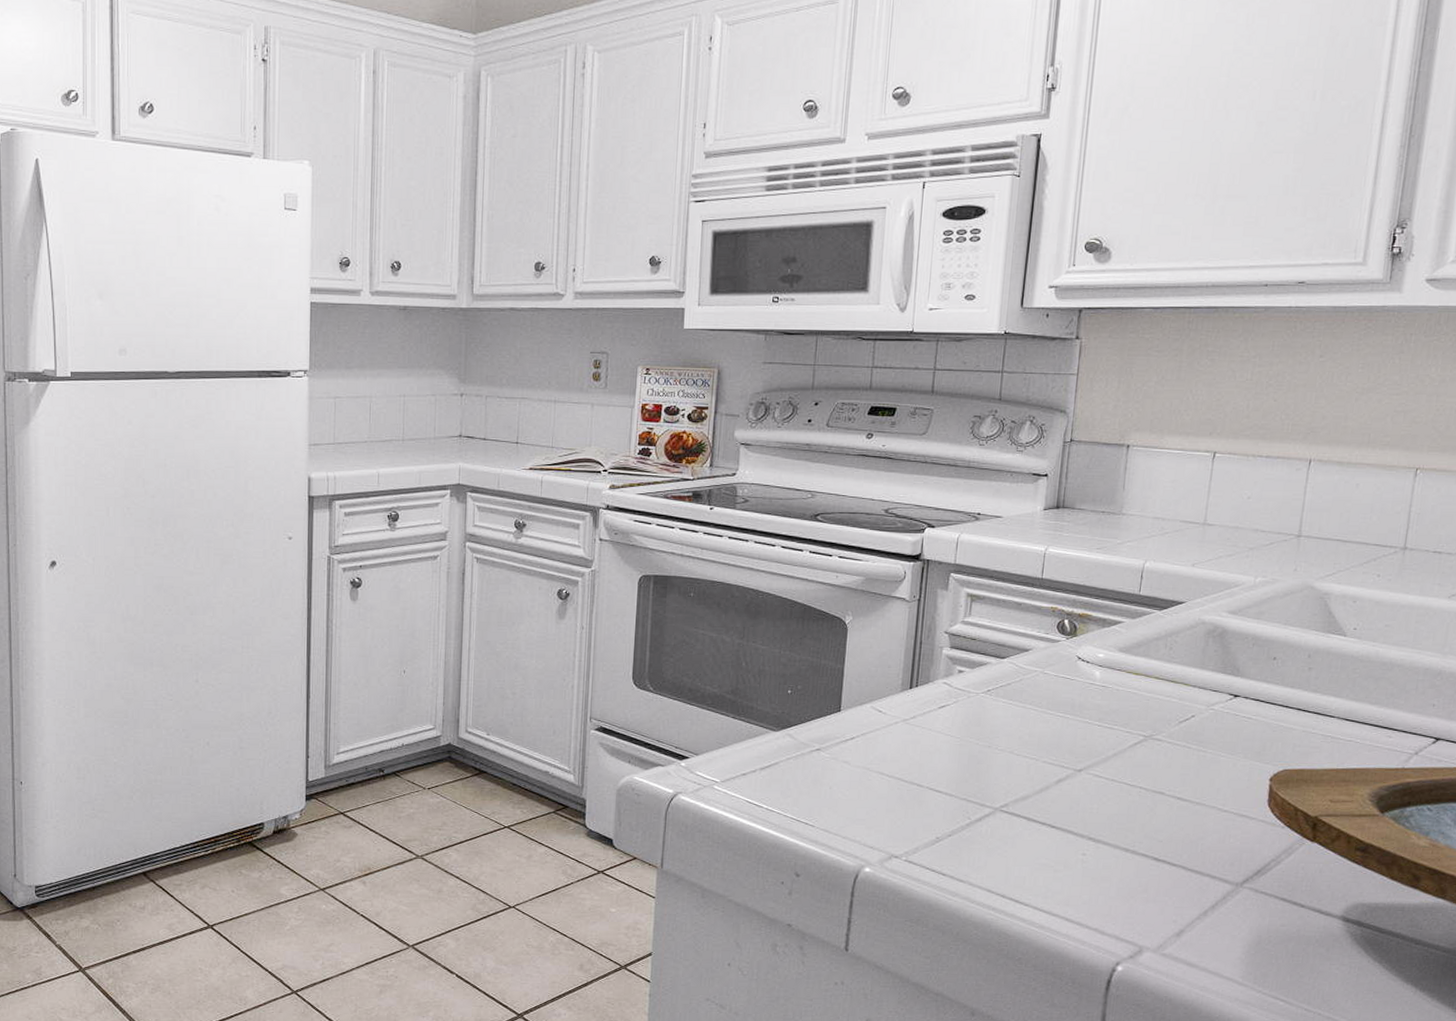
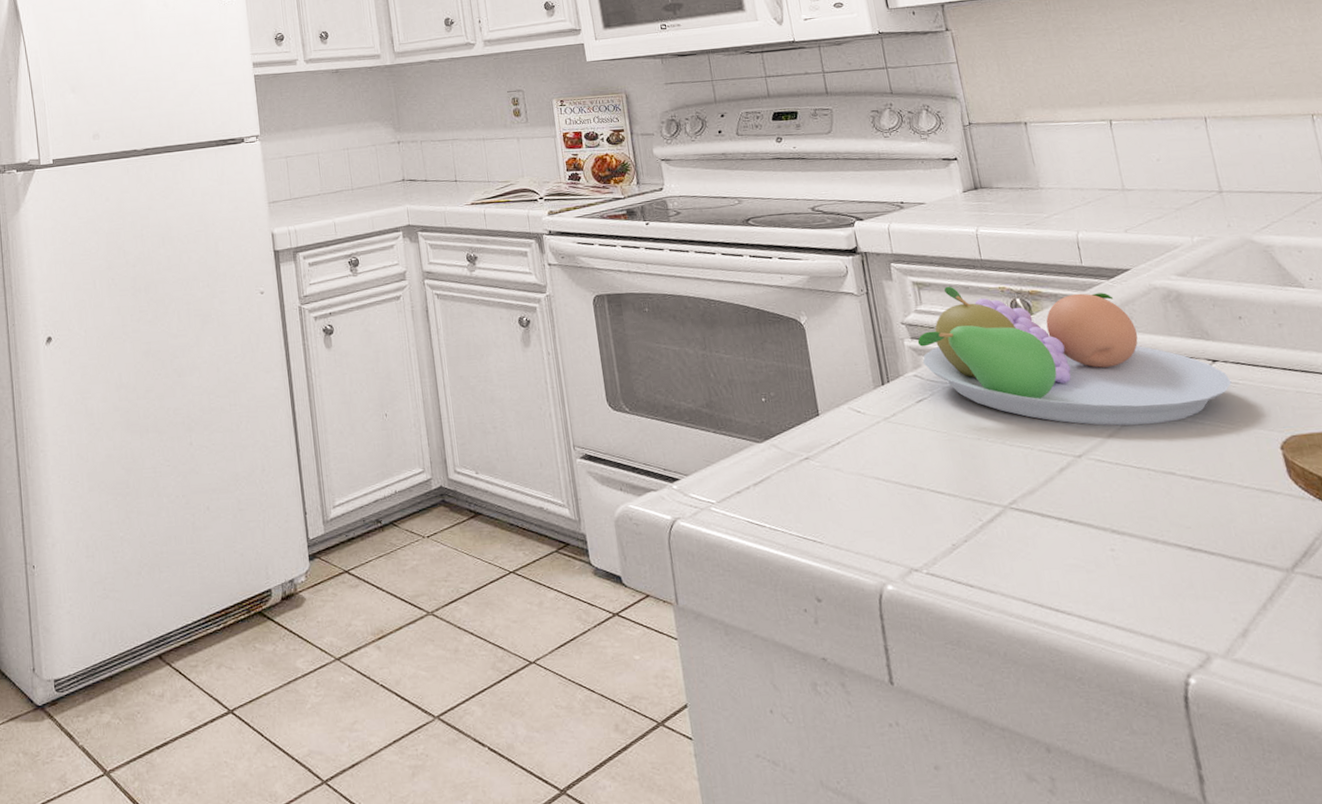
fruit bowl: none [955,601,1246,748] -> present [917,286,1232,426]

